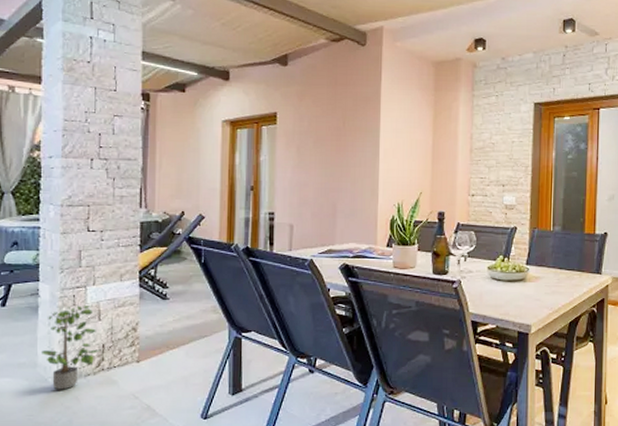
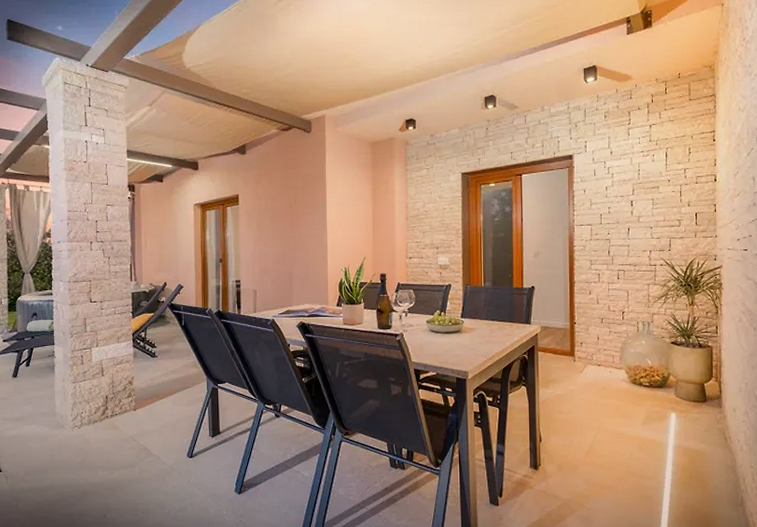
potted plant: present [42,304,103,390] -> none [59,363,106,434]

